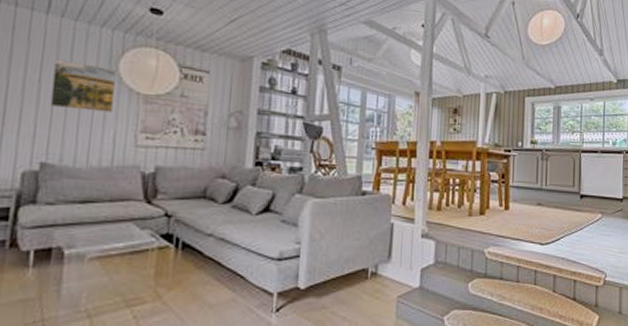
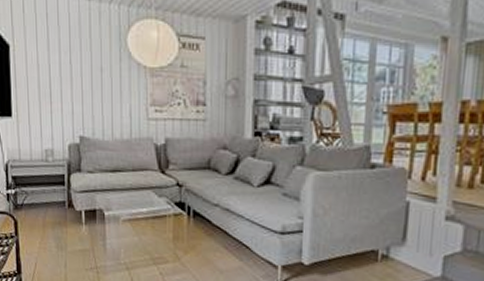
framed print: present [49,59,116,113] -> none [79,40,127,88]

